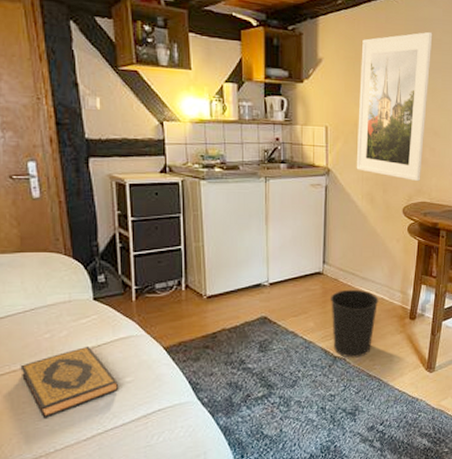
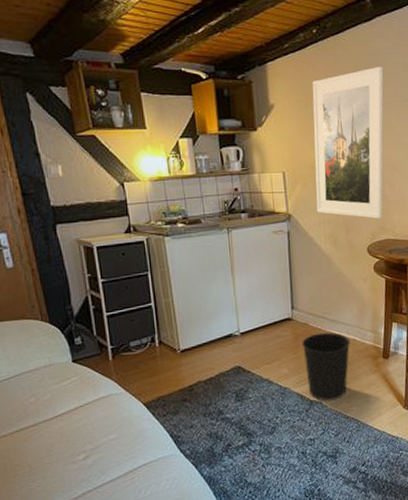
hardback book: present [20,345,119,418] -> none [9,407,104,480]

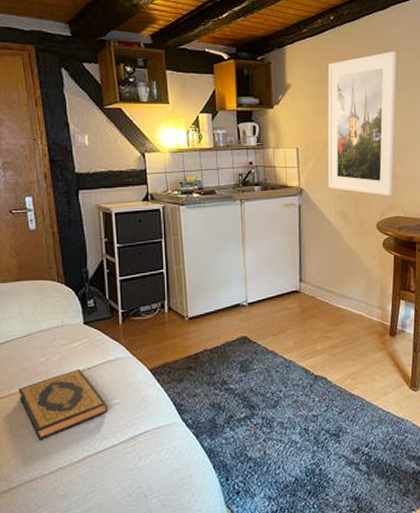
hardback book: none [9,407,104,480] -> present [18,368,108,440]
wastebasket: present [302,332,351,402] -> none [309,306,357,377]

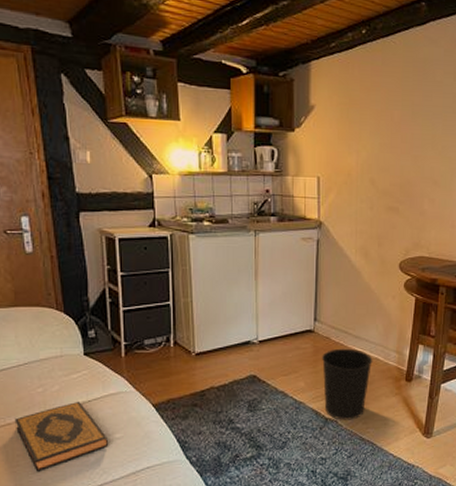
wastebasket: none [309,306,357,377] -> present [322,348,373,420]
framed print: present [327,51,397,197] -> none [349,73,433,235]

